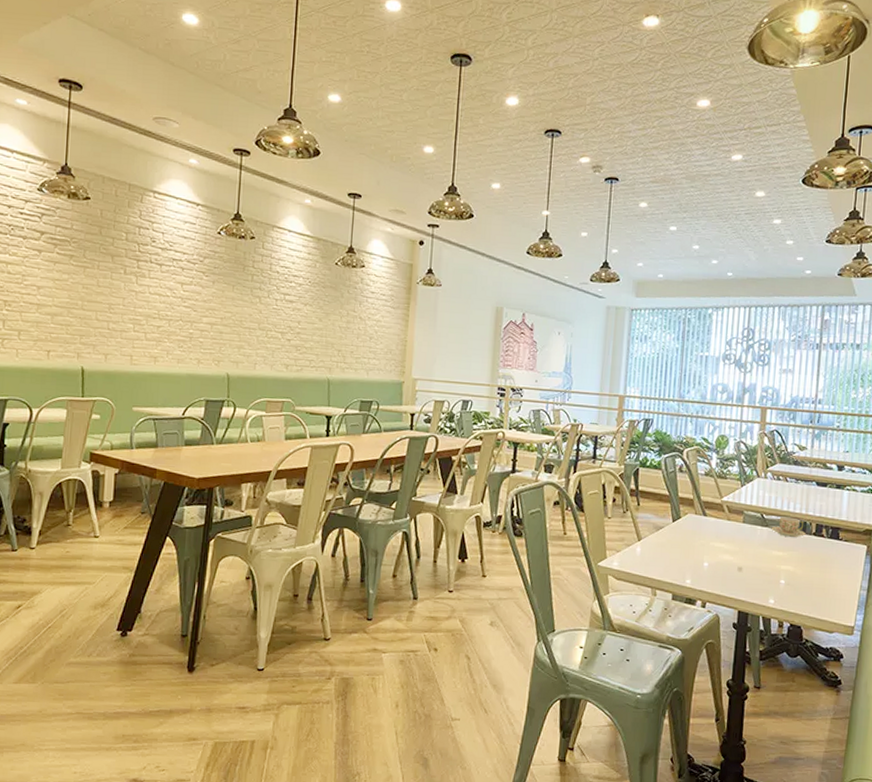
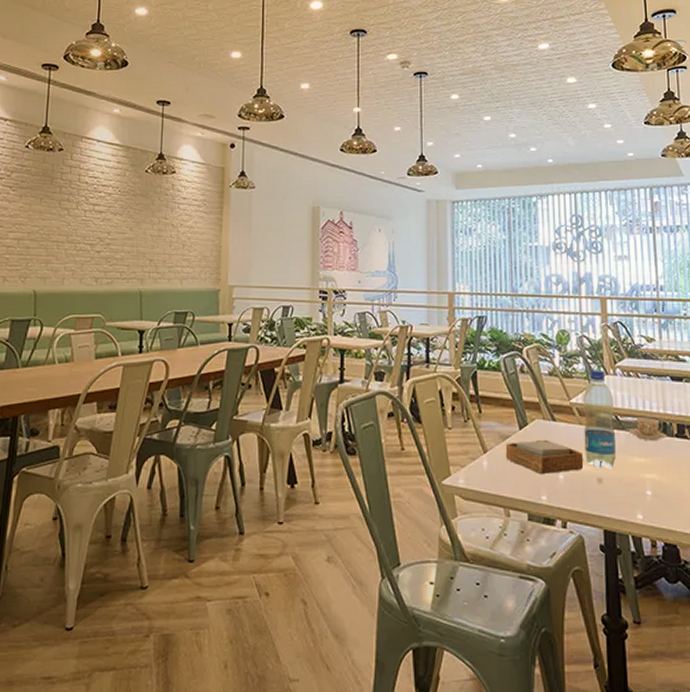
napkin holder: none [657,531,728,561] -> present [505,439,584,474]
bottle: none [729,472,762,560] -> present [583,369,616,469]

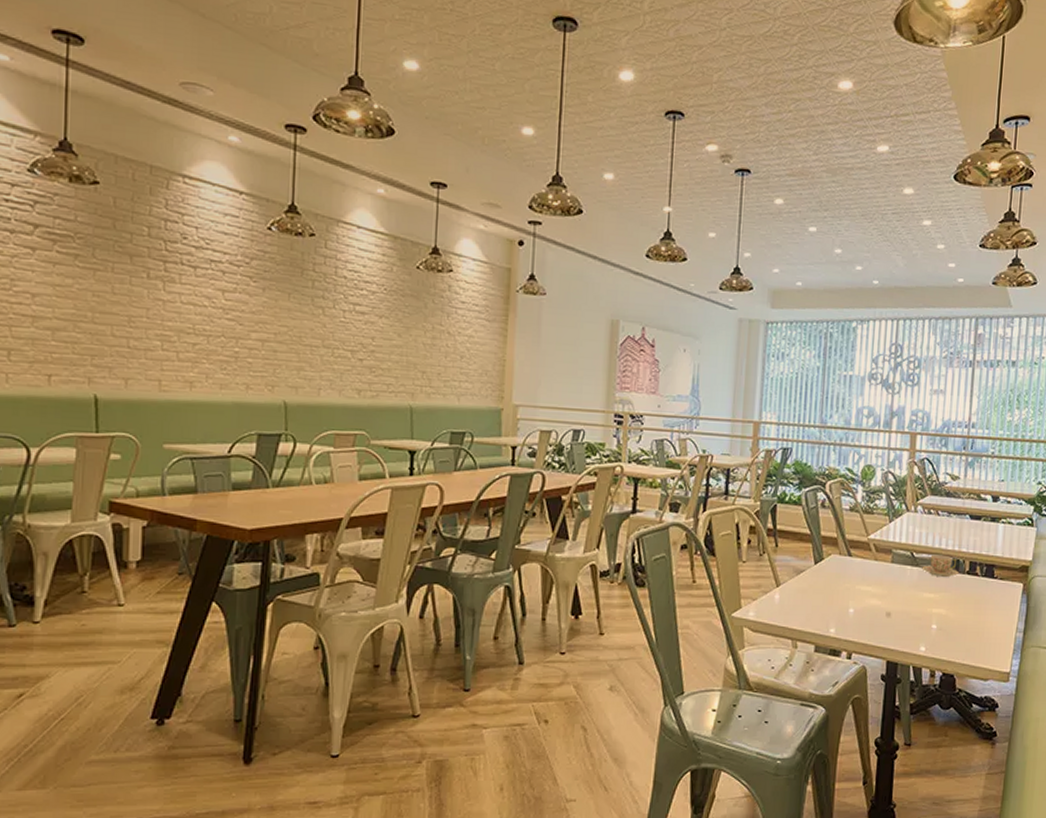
napkin holder: present [505,439,584,474] -> none [798,574,876,607]
bottle: present [583,369,616,469] -> none [876,506,911,604]

